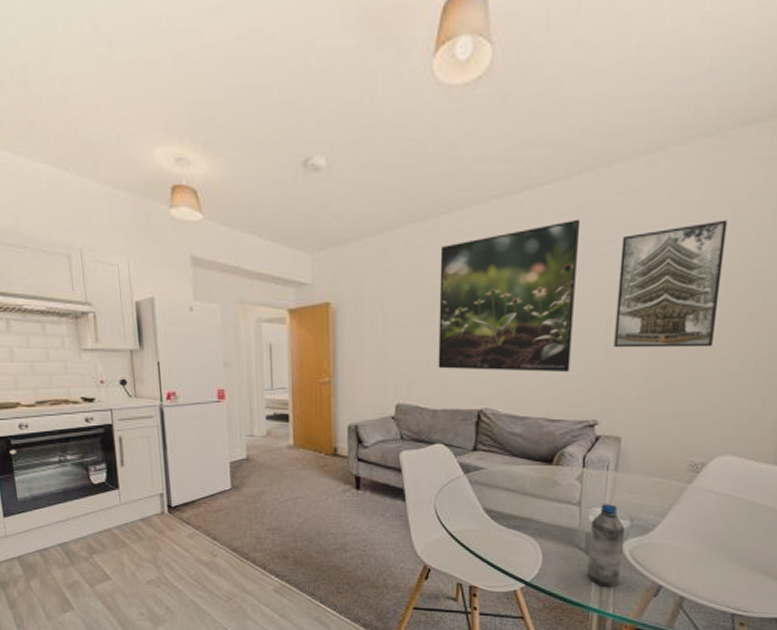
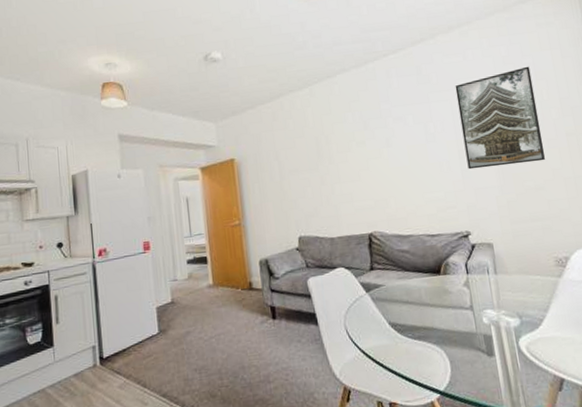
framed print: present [438,219,581,373] -> none [317,76,438,203]
water bottle: present [587,504,626,588] -> none [485,304,525,387]

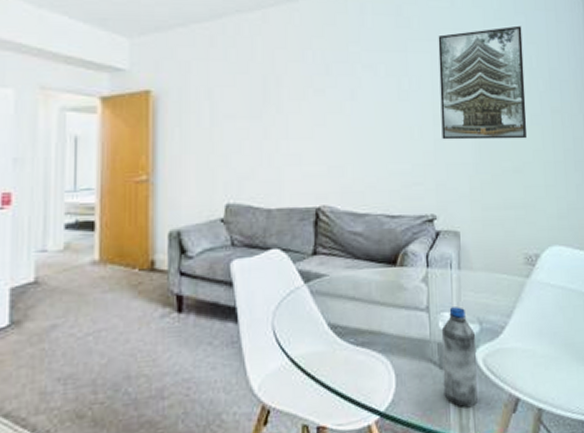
water bottle: none [485,304,525,387] -> present [441,307,478,408]

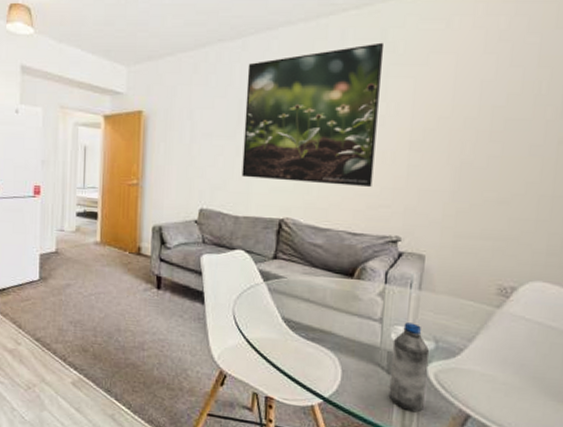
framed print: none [270,18,404,166] -> present [241,42,385,188]
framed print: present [438,25,527,140] -> none [417,47,534,170]

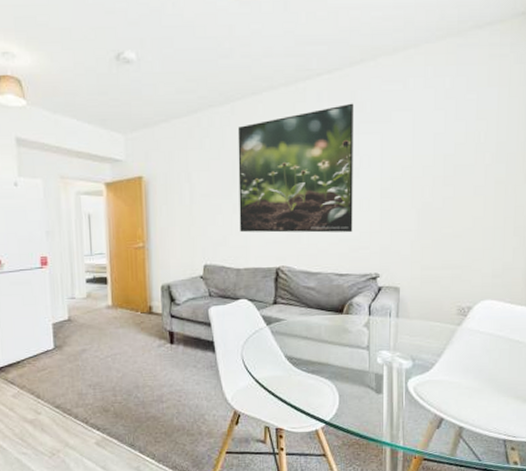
water bottle: present [388,322,430,412] -> none [378,347,409,423]

